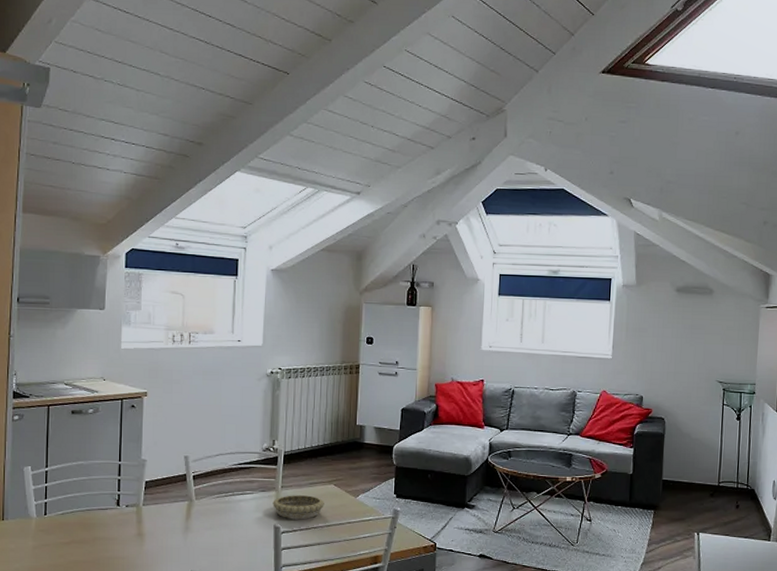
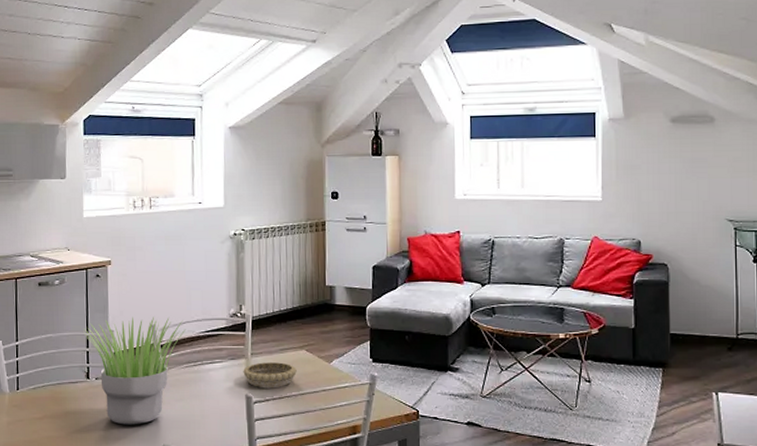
potted plant: none [115,447,219,552] -> present [83,317,186,425]

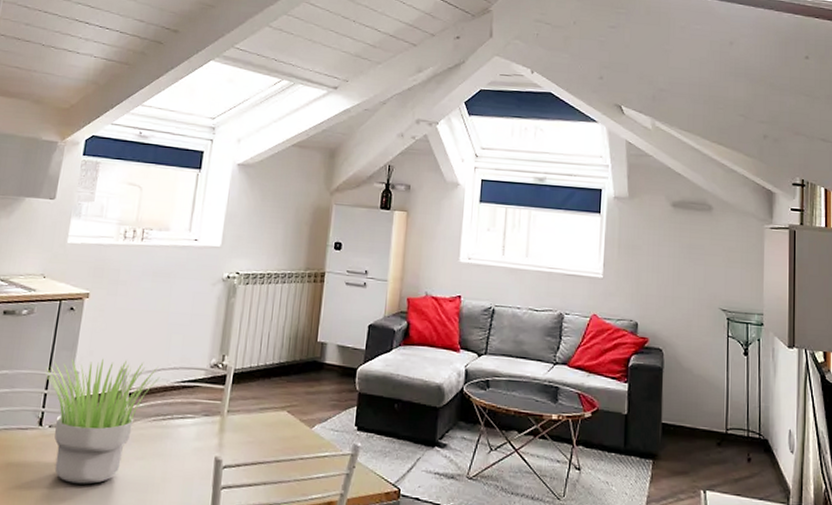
decorative bowl: present [243,362,297,387] -> none [216,421,275,452]

